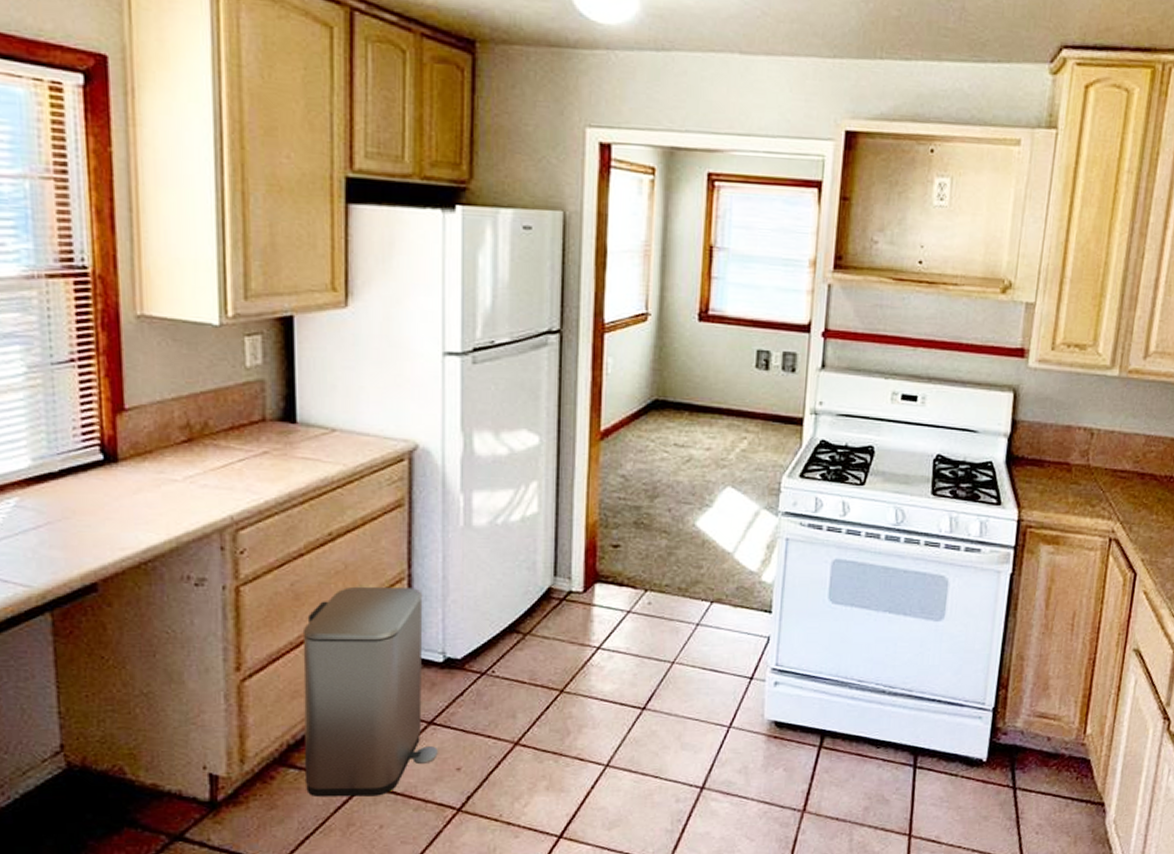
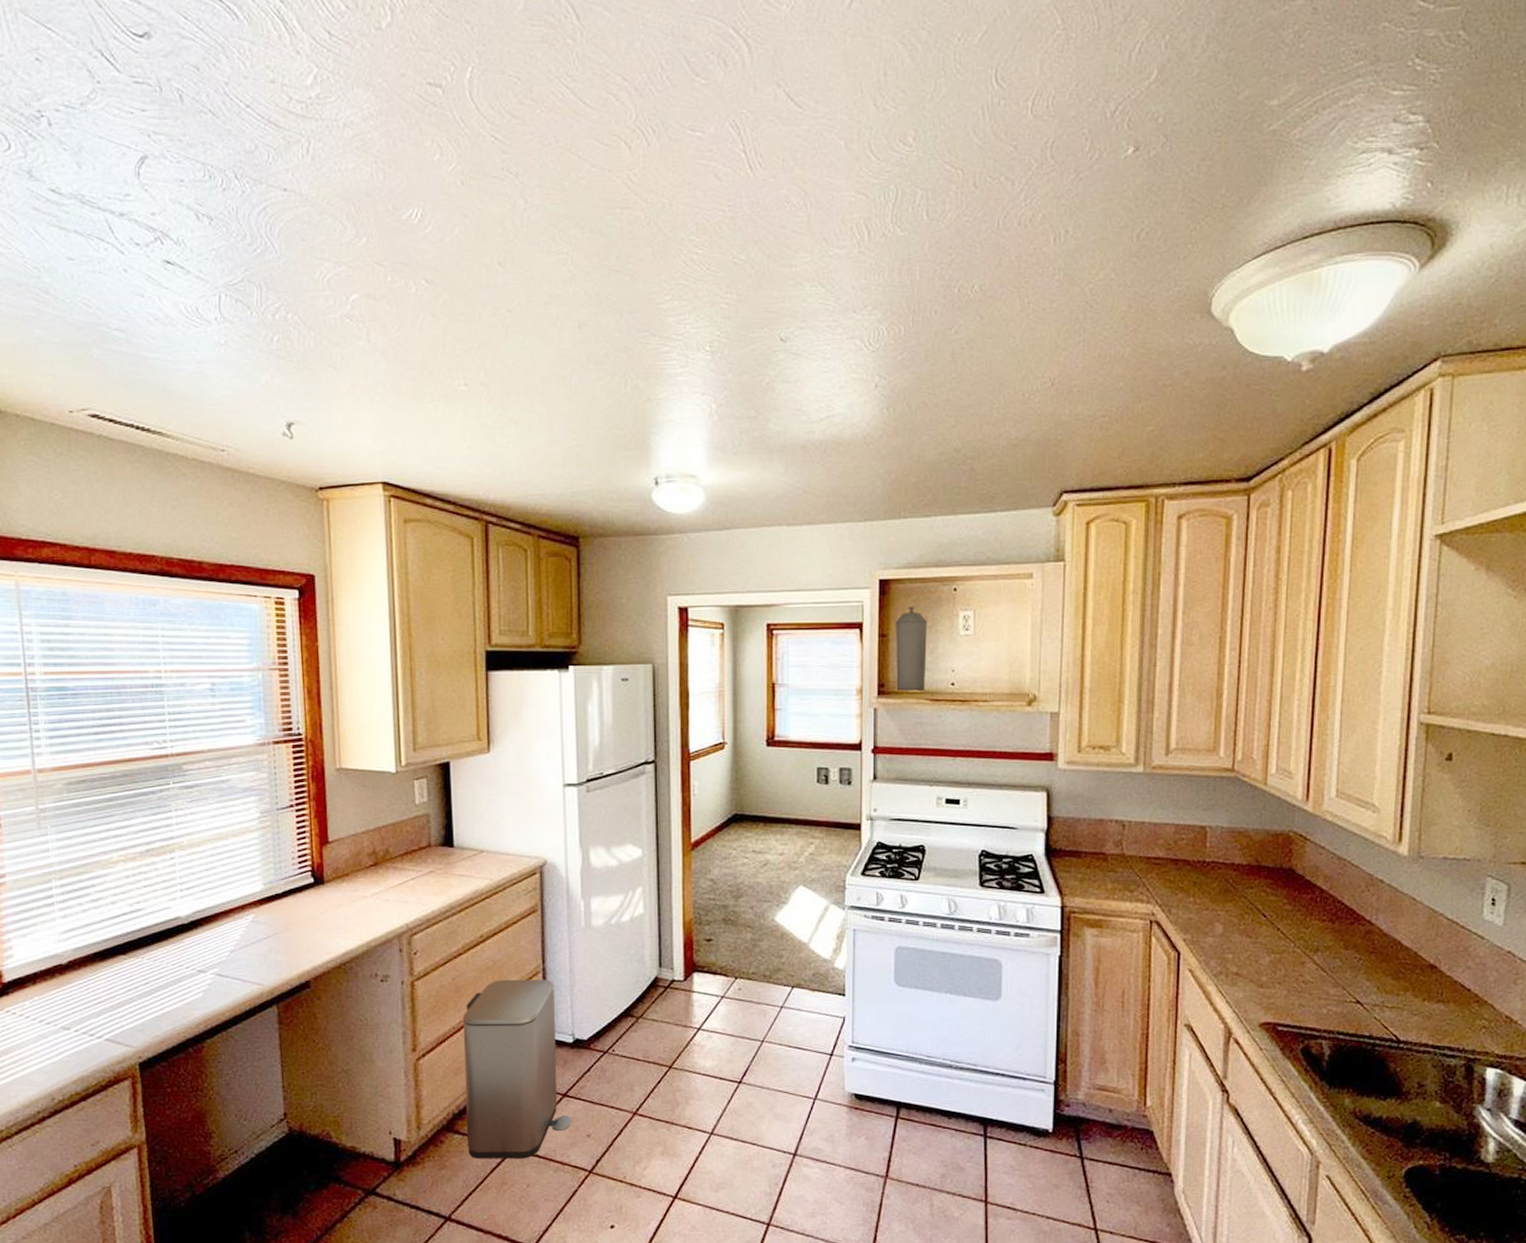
canister: none [857,166,897,267] -> present [896,606,927,691]

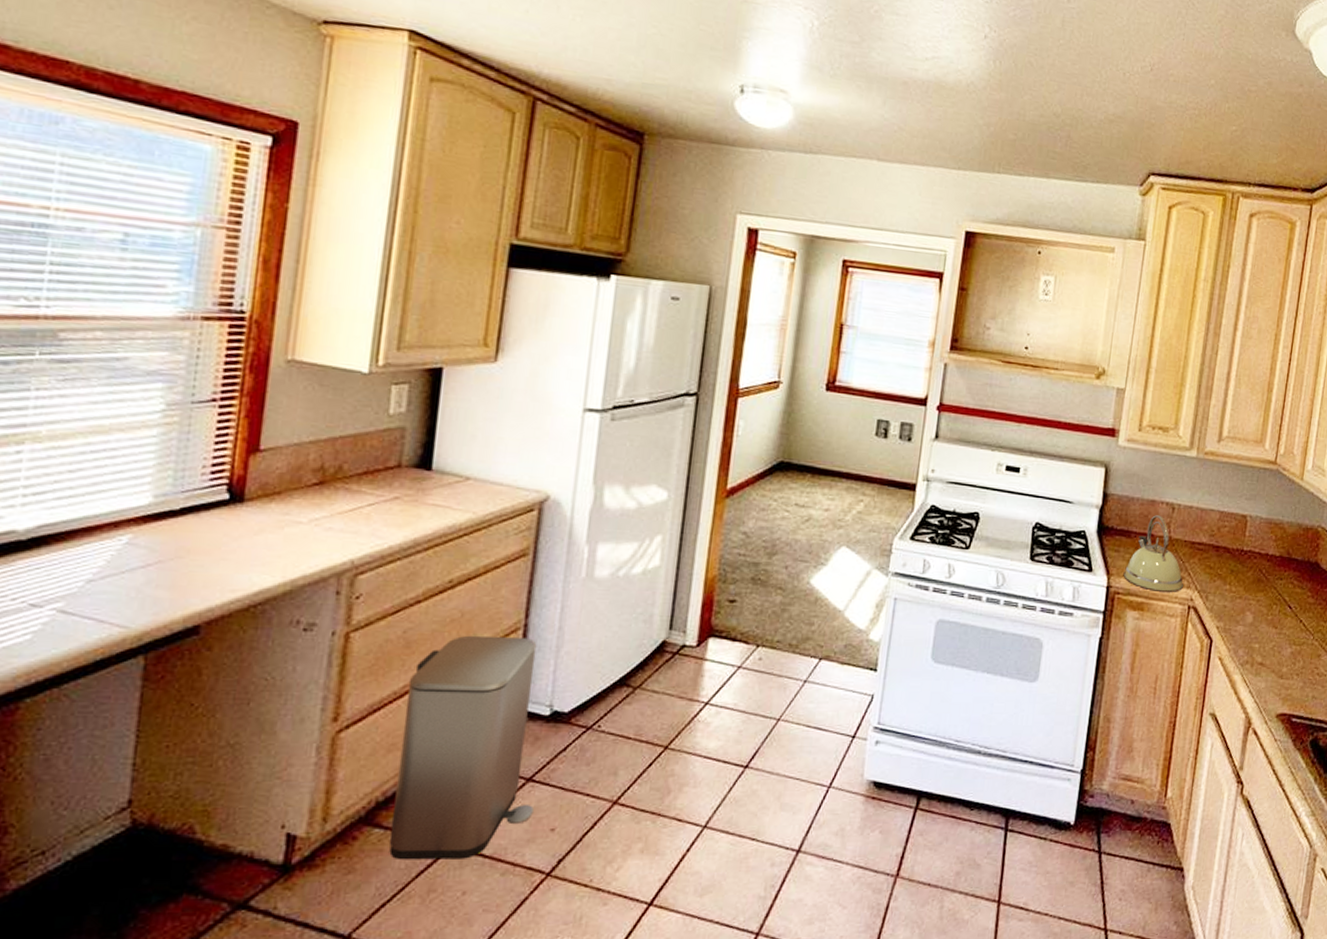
canister: present [896,606,927,691] -> none [971,263,1008,351]
kettle: none [1077,834,1142,908] -> present [1123,515,1183,592]

